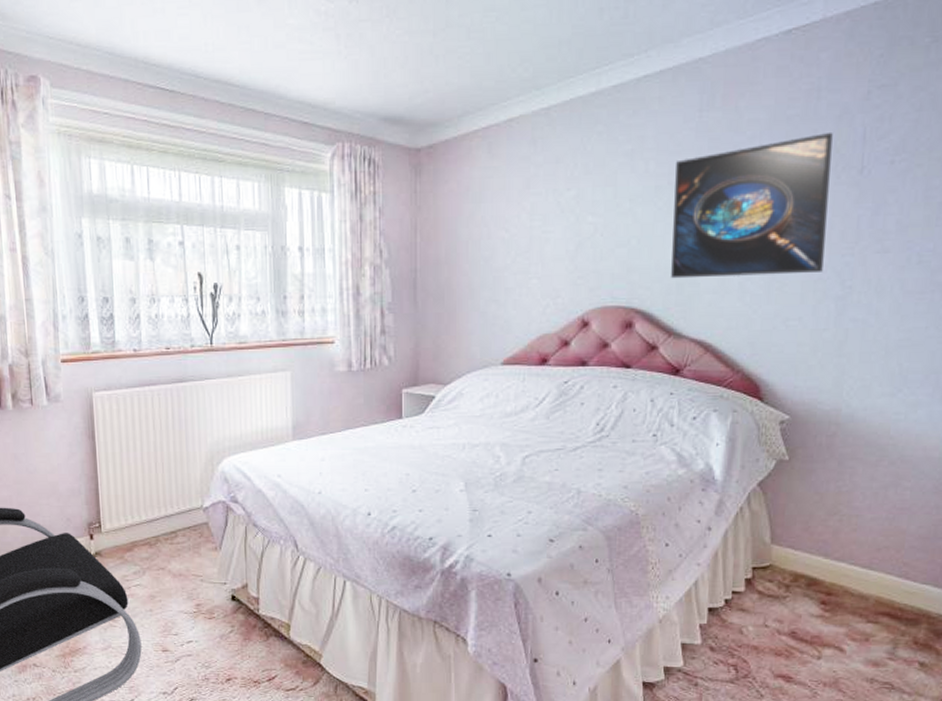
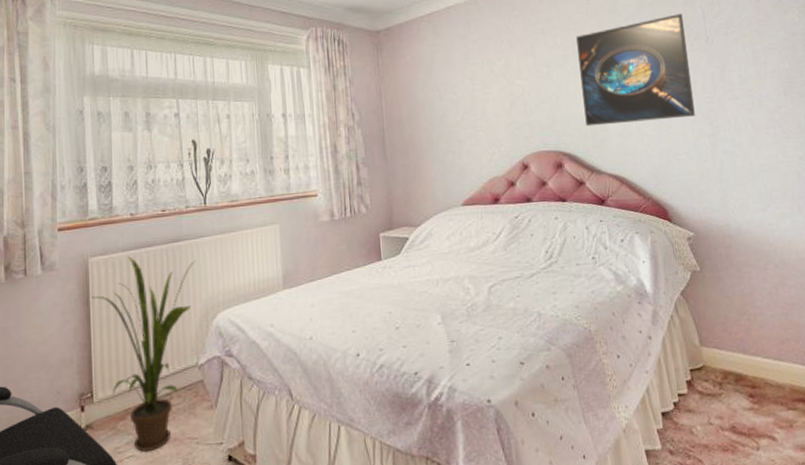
house plant: none [96,393,202,582] -> present [91,256,196,452]

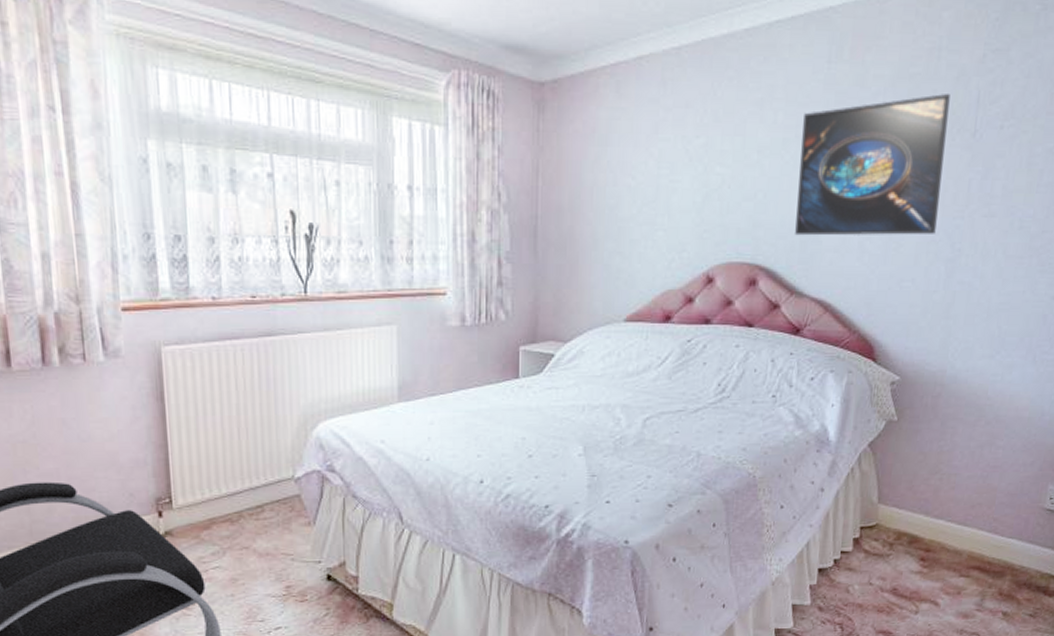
house plant: present [91,256,196,452] -> none [166,348,294,563]

